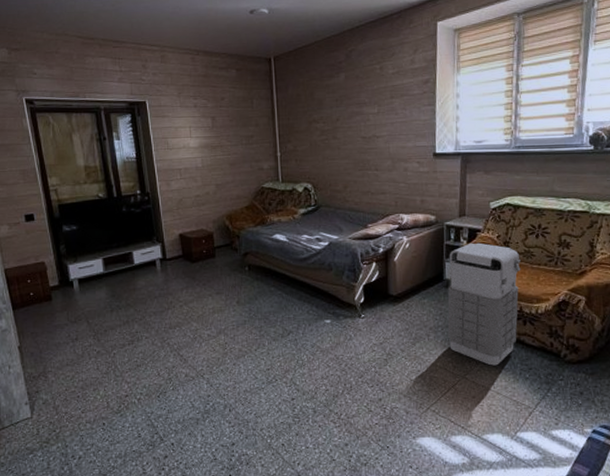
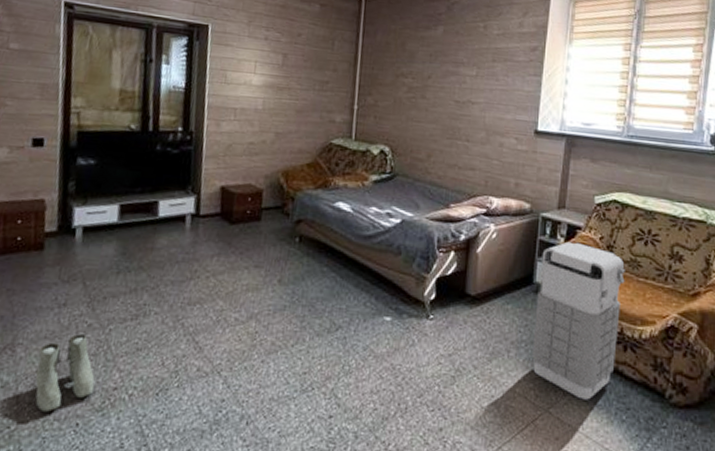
boots: none [65,359,112,418] -> present [34,334,95,413]

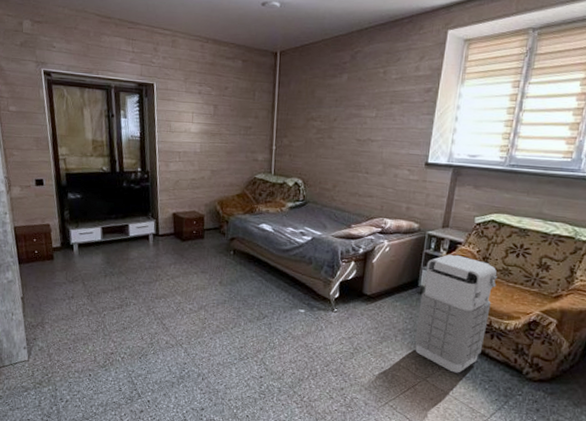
boots: present [34,334,95,413] -> none [59,317,99,367]

